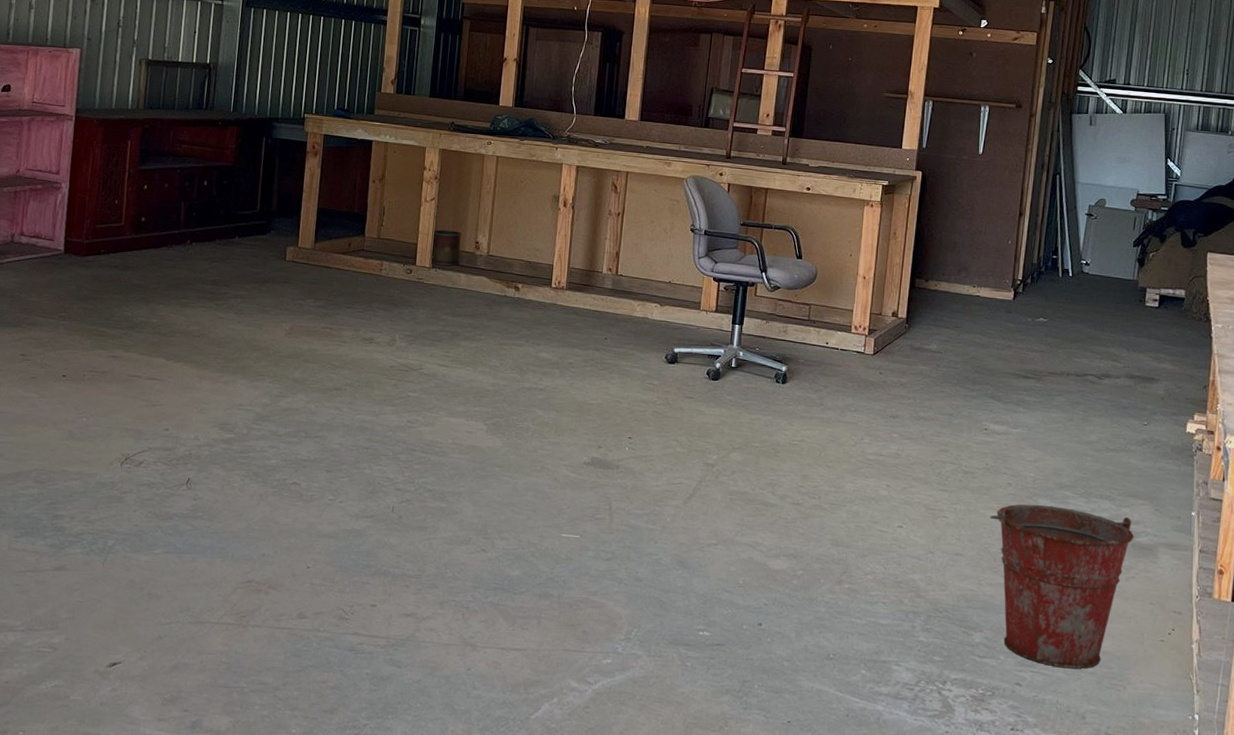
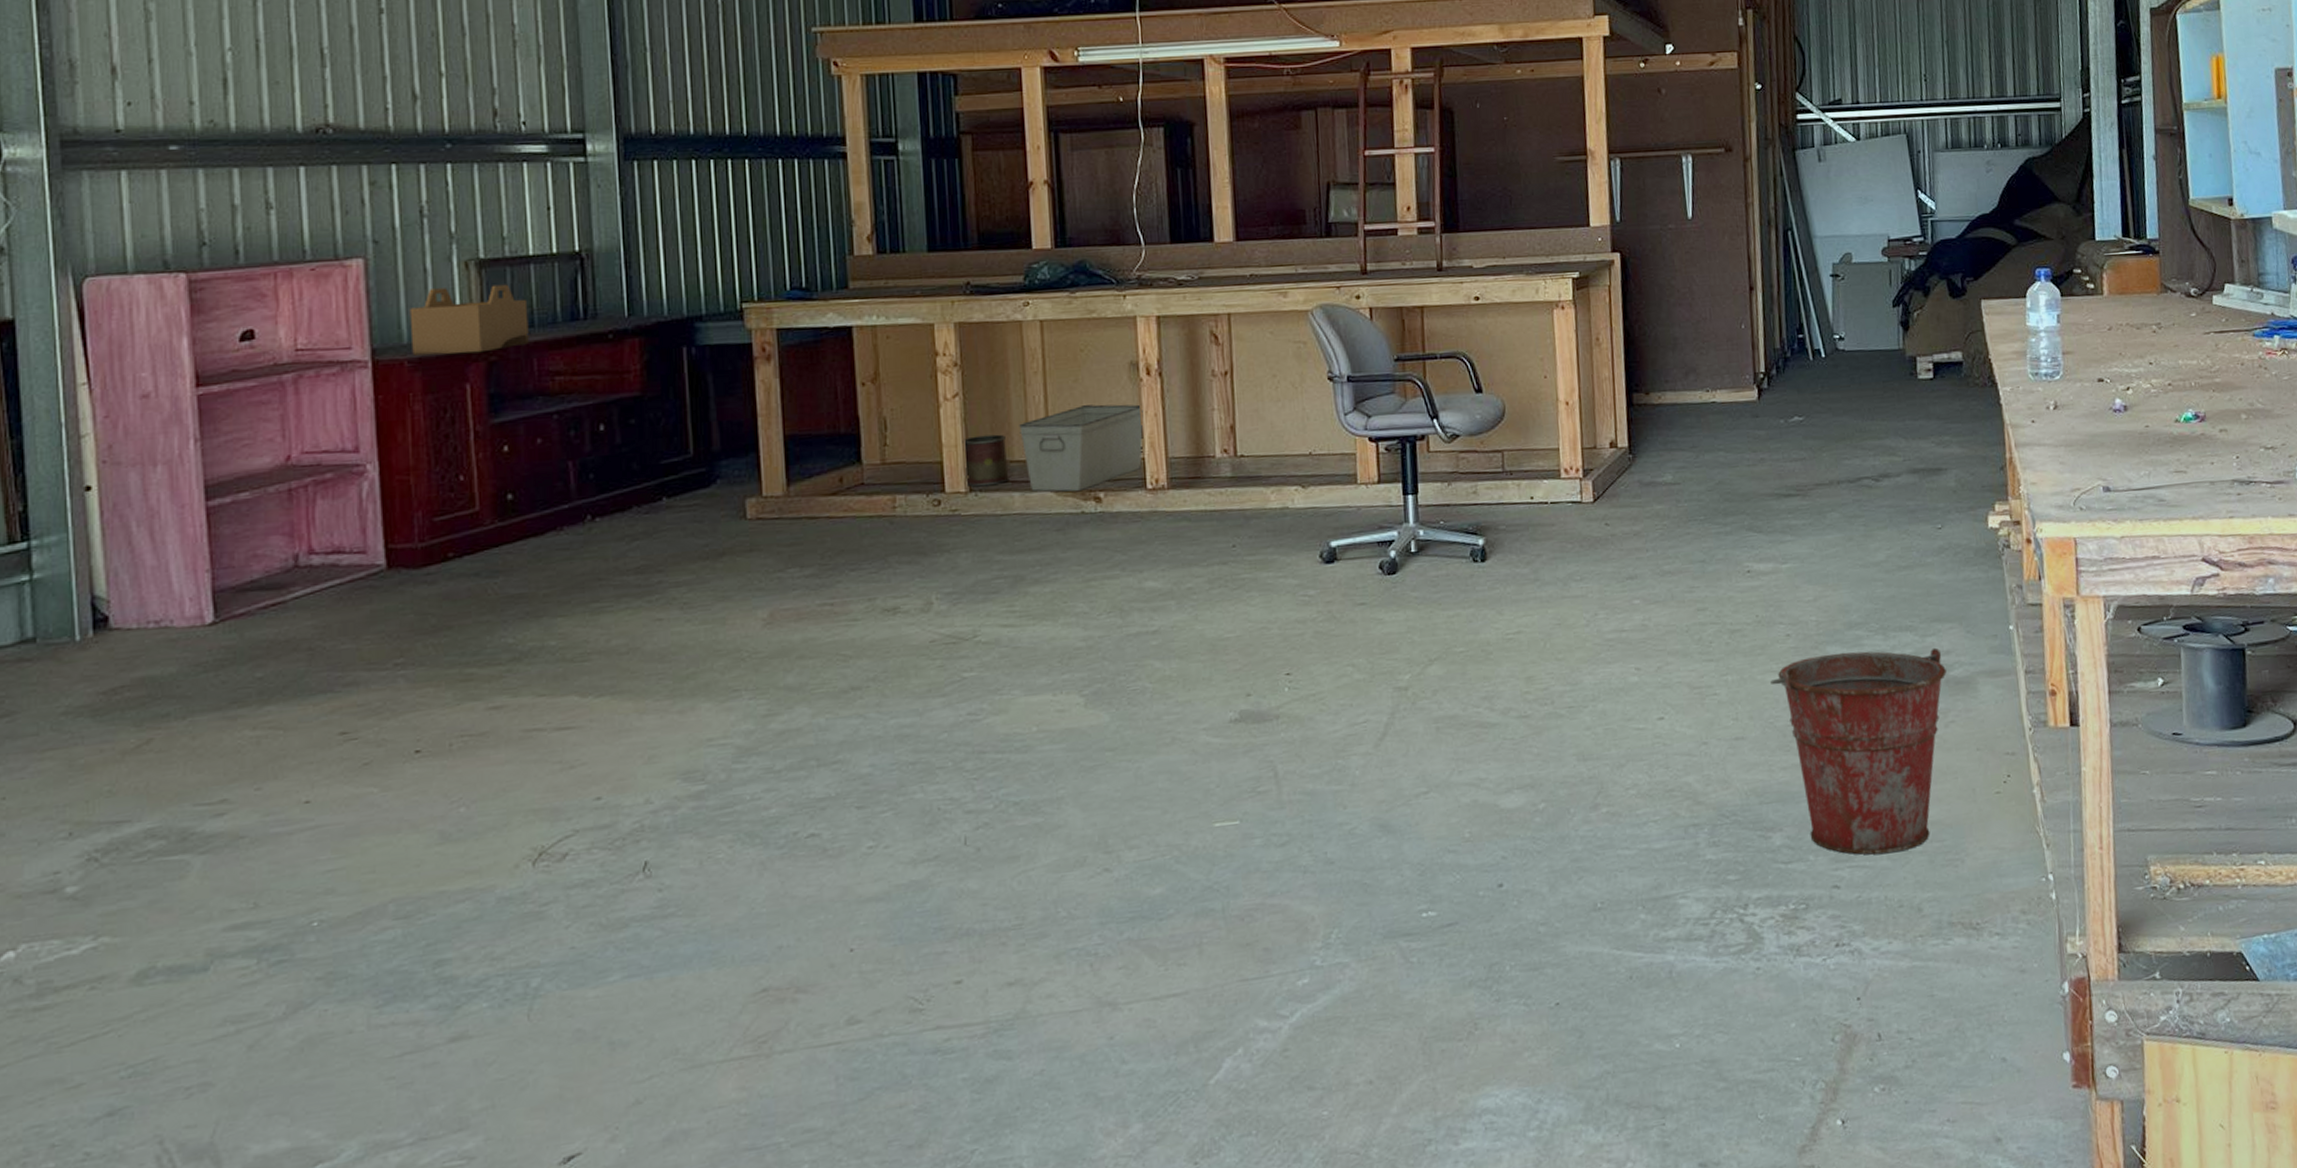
tool box: none [99,75,173,122] -> present [409,284,529,356]
storage bin: none [471,220,557,280] -> present [1019,404,1144,492]

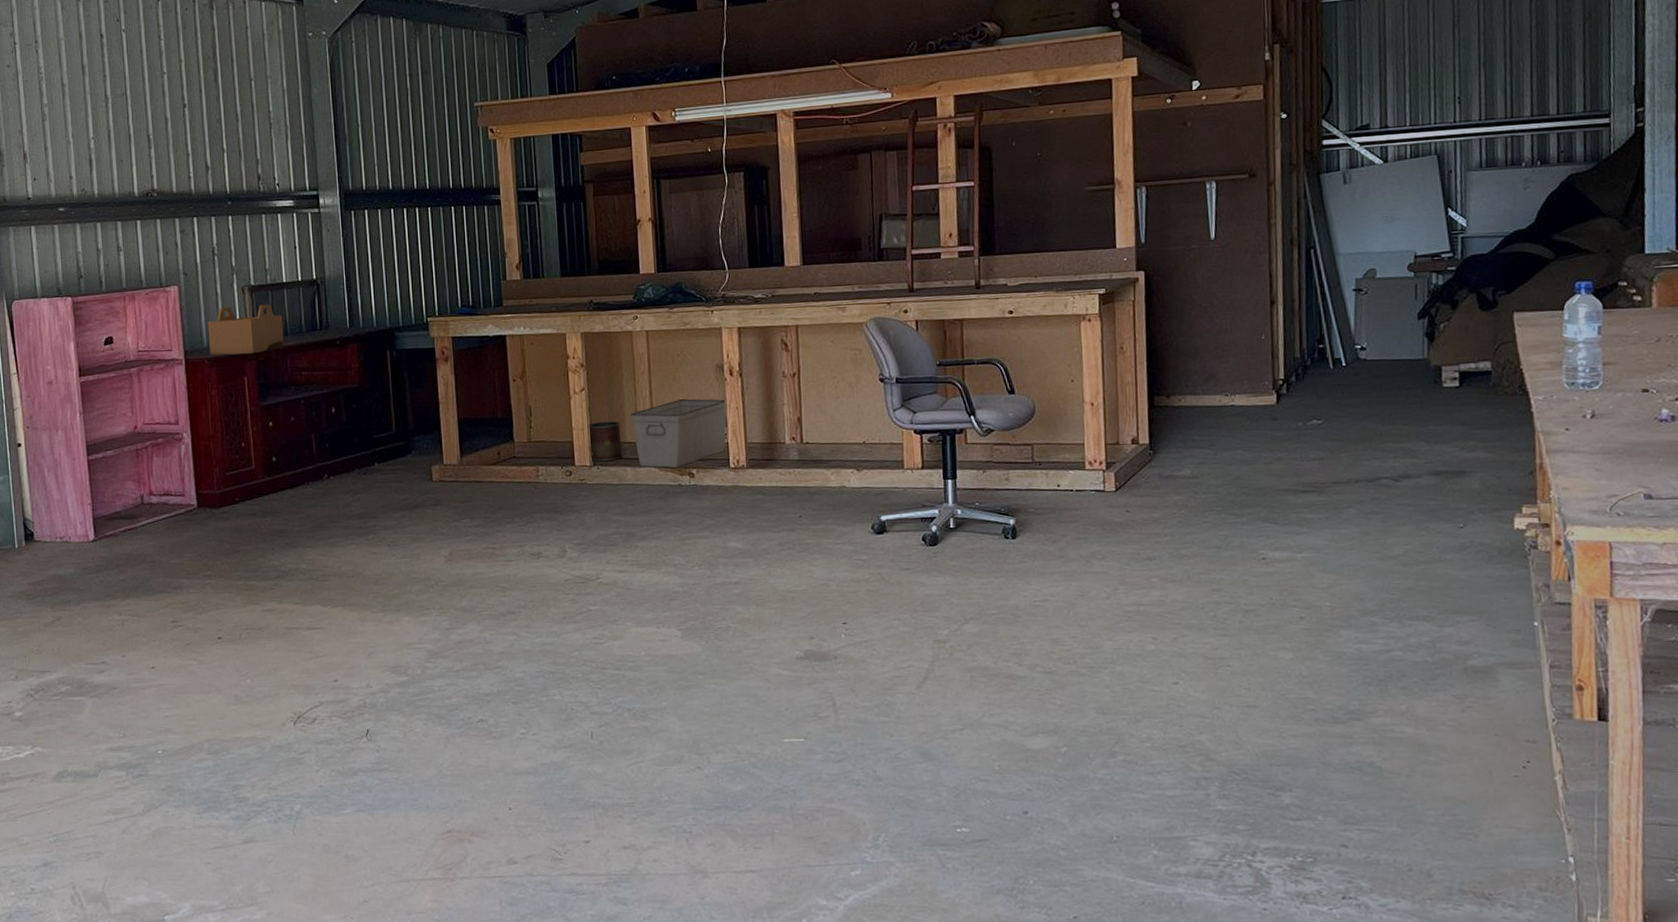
bucket: present [1770,647,1947,855] -> none [1283,636,1465,822]

